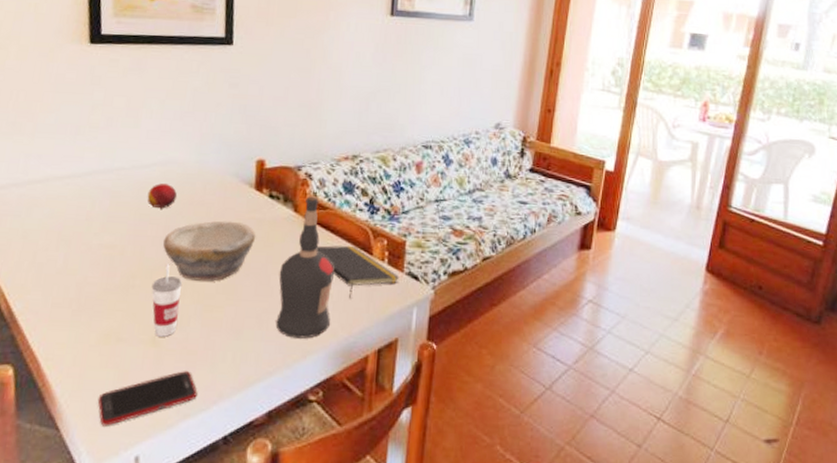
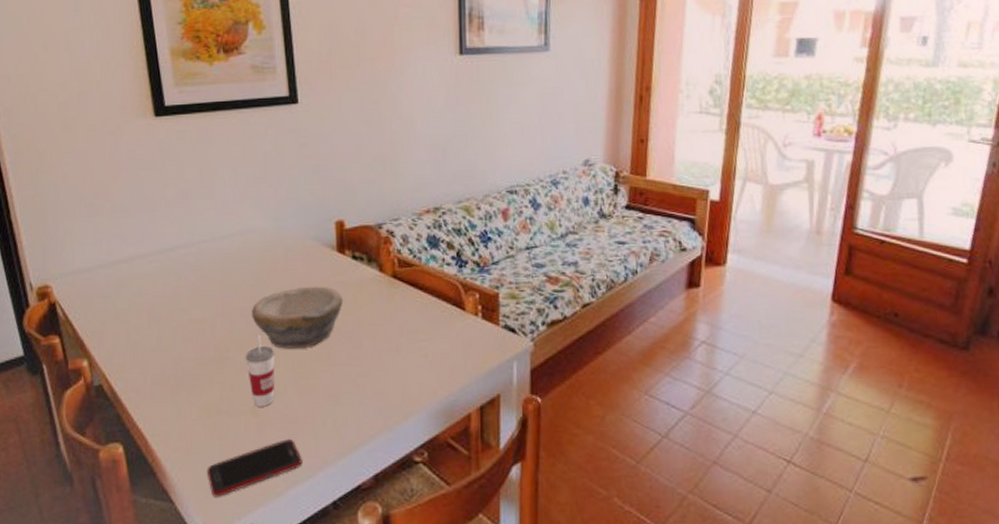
fruit: present [147,183,178,209] -> none [230,253,260,279]
liquor bottle: present [275,196,334,339] -> none [371,254,428,400]
notepad: present [316,245,400,299] -> none [406,302,496,357]

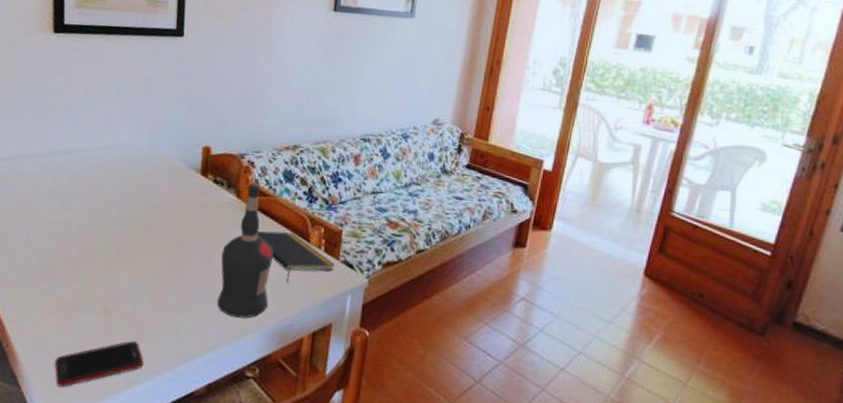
cup: present [245,334,274,407] -> none [104,240,132,309]
bowl: present [252,286,344,349] -> none [115,203,201,259]
liquor bottle: none [371,254,428,400] -> present [217,183,273,318]
notepad: none [406,302,496,357] -> present [256,231,336,283]

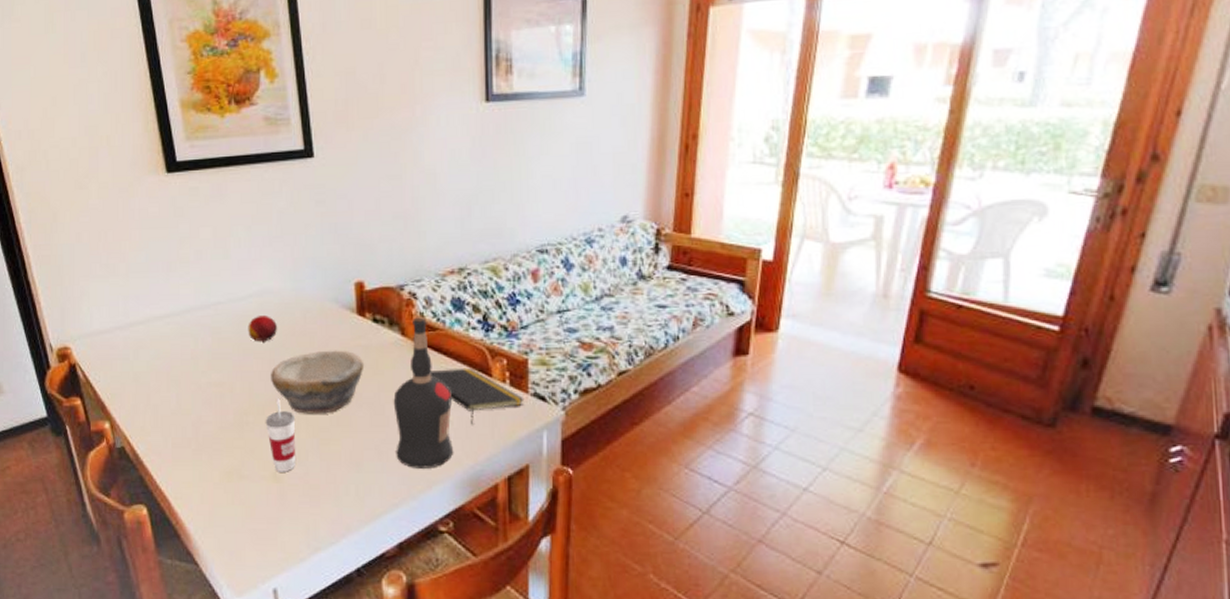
cell phone: present [54,341,144,387] -> none [230,505,325,561]
fruit: none [102,165,130,189] -> present [248,316,278,342]
cup: none [104,240,132,309] -> present [265,398,295,472]
bowl: none [115,203,201,259] -> present [271,350,365,414]

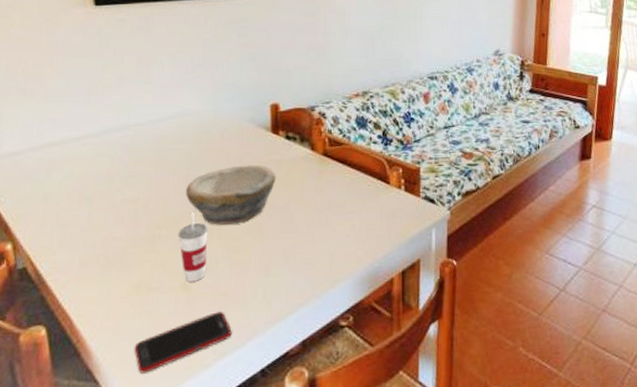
cell phone: none [230,505,325,561] -> present [134,312,232,374]
fruit: present [248,316,278,342] -> none [166,135,196,160]
liquor bottle: present [393,317,453,469] -> none [302,134,354,269]
notepad: present [429,367,525,425] -> none [335,176,417,227]

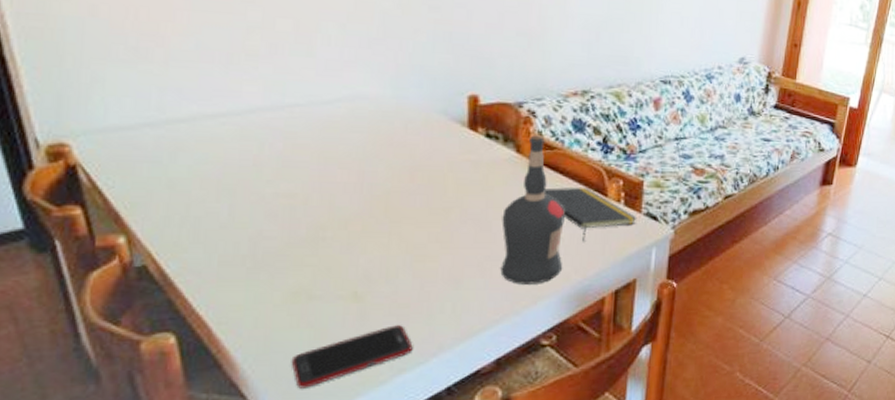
cup: present [178,212,207,282] -> none [347,212,385,291]
bowl: present [186,164,277,225] -> none [358,163,473,230]
liquor bottle: none [302,134,354,269] -> present [500,135,565,284]
notepad: none [335,176,417,227] -> present [543,187,637,242]

